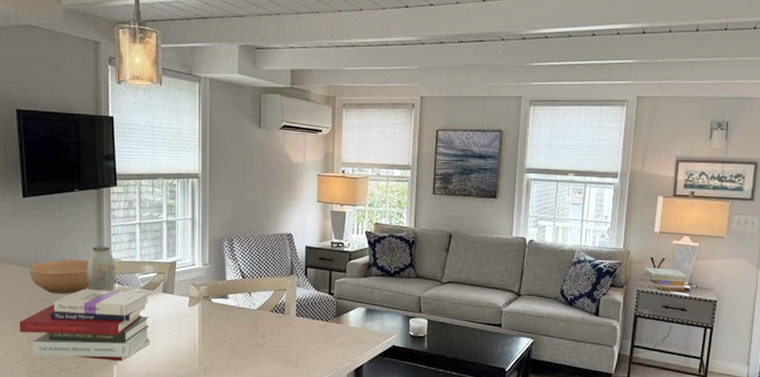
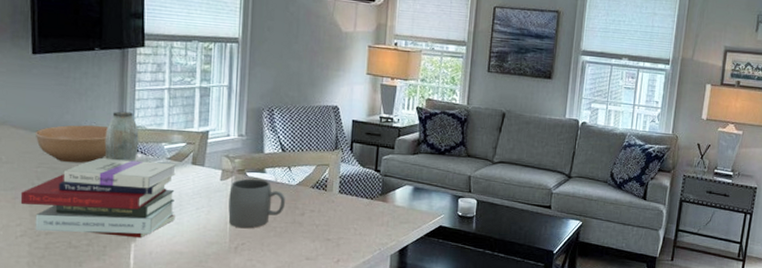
mug: none [196,304,247,351] -> present [227,178,285,229]
books: present [644,267,687,292] -> none [690,153,731,178]

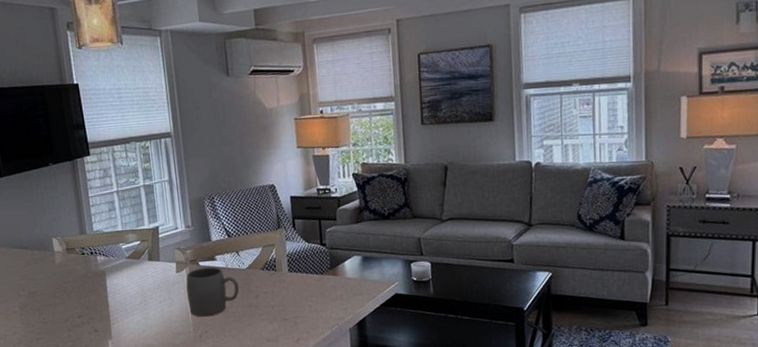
books: present [20,158,176,239] -> none [11,262,142,338]
bowl: present [35,125,108,163] -> none [13,235,75,273]
vase: present [104,111,139,162] -> none [70,218,101,266]

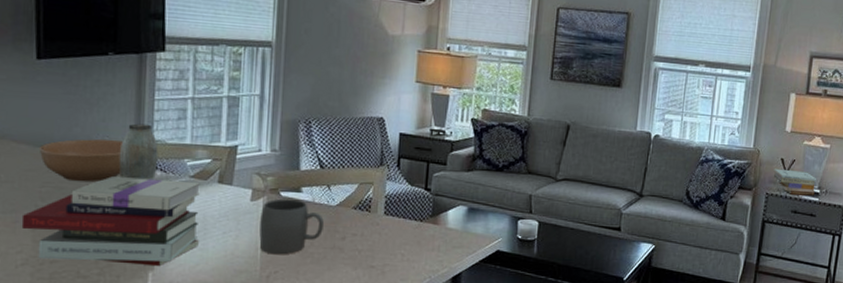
books: none [11,262,142,338] -> present [21,176,200,267]
bowl: none [13,235,75,273] -> present [38,139,123,182]
vase: none [70,218,101,266] -> present [118,123,159,180]
books: none [672,177,725,204] -> present [773,168,817,196]

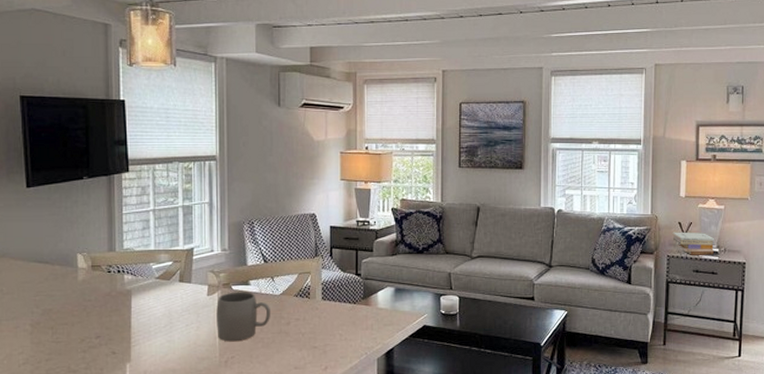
books: present [21,176,200,267] -> none [21,282,166,359]
bowl: present [38,139,123,182] -> none [32,252,99,289]
vase: present [118,123,159,180] -> none [96,235,129,284]

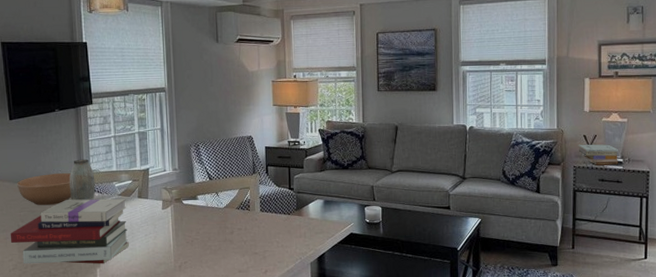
books: none [21,282,166,359] -> present [10,198,129,264]
bowl: none [32,252,99,289] -> present [16,173,72,206]
vase: none [96,235,129,284] -> present [69,159,96,201]
mug: present [215,291,270,342] -> none [169,205,216,249]

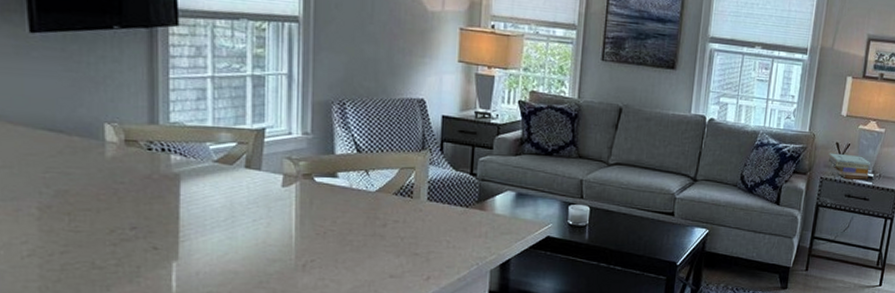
books: present [10,198,129,264] -> none [24,161,227,256]
bowl: present [16,173,72,206] -> none [39,120,136,167]
vase: present [69,159,96,201] -> none [132,104,177,165]

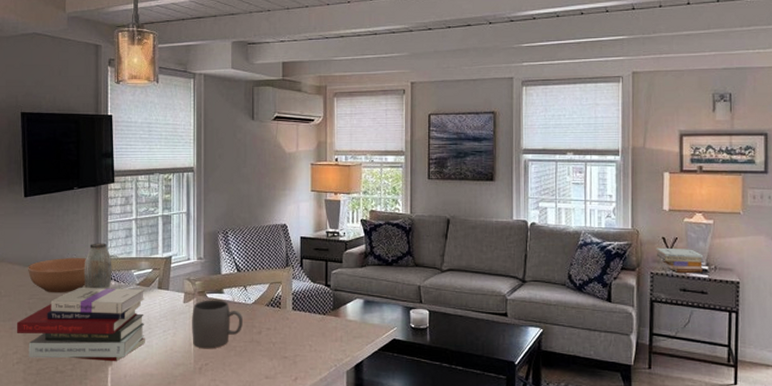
books: none [24,161,227,256] -> present [16,288,145,362]
bowl: none [39,120,136,167] -> present [27,258,86,293]
vase: none [132,104,177,165] -> present [83,243,112,289]
mug: none [292,184,363,243] -> present [191,300,243,349]

